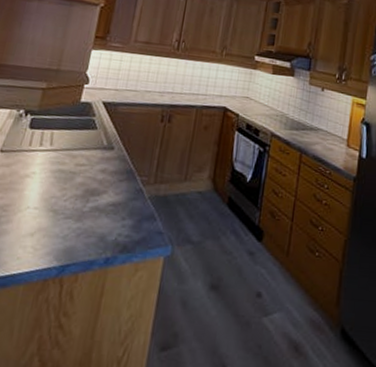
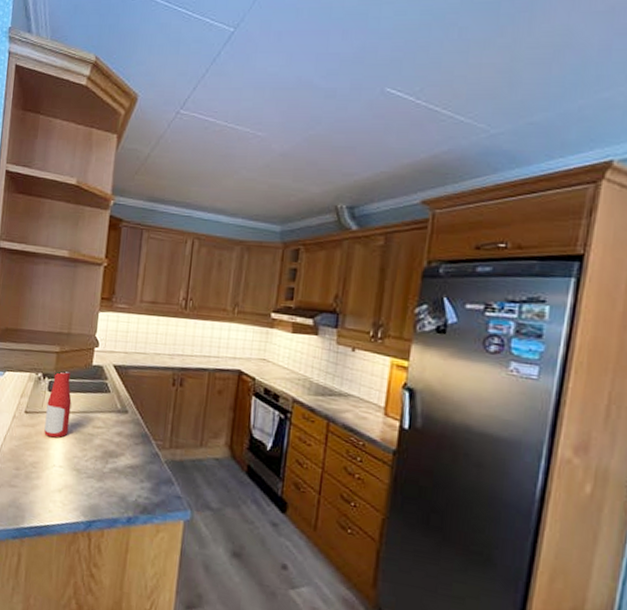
bottle: none [20,107,56,178] -> present [44,370,72,438]

